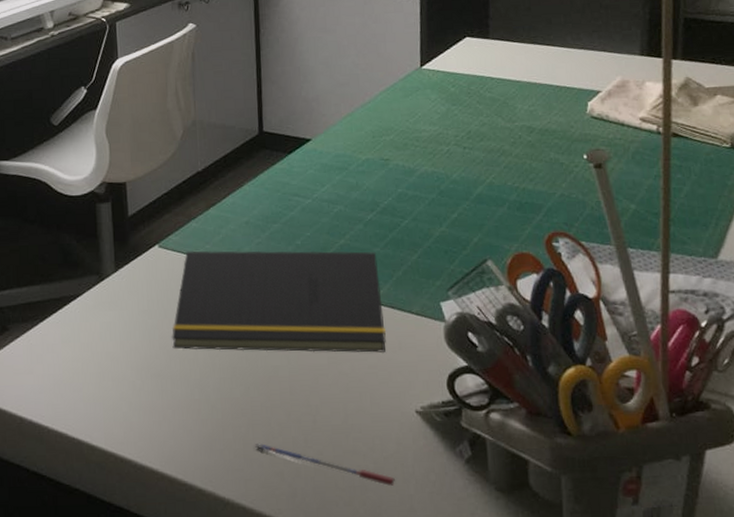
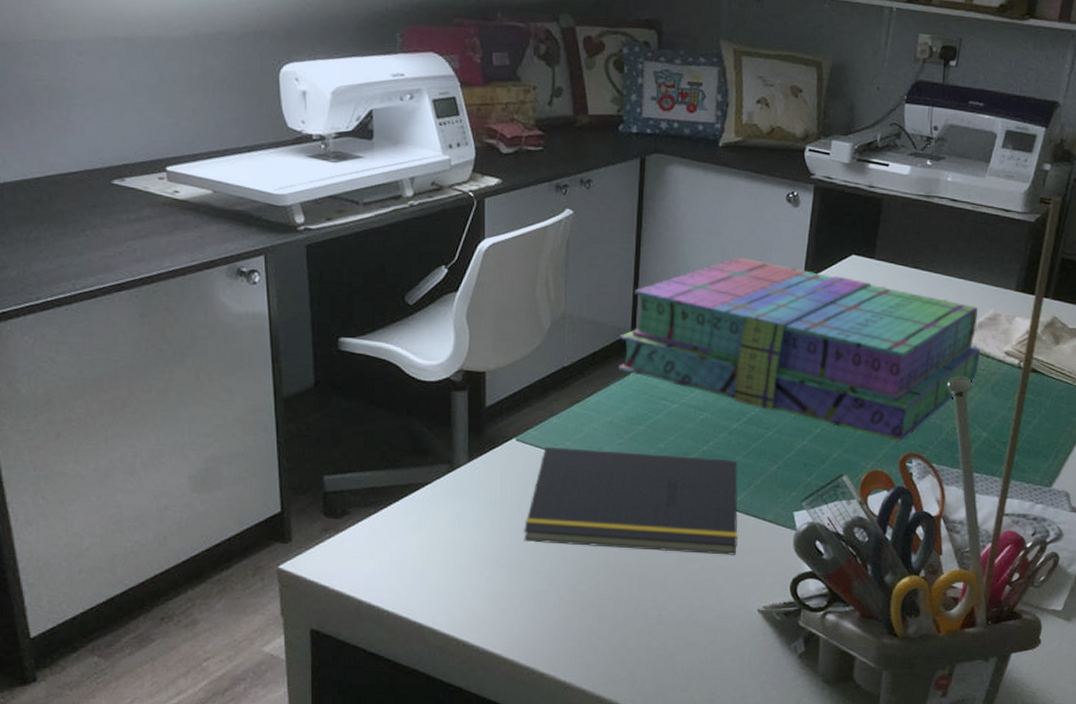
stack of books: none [248,50,615,222] -> present [618,256,980,443]
pen: present [255,442,396,486] -> none [600,633,732,675]

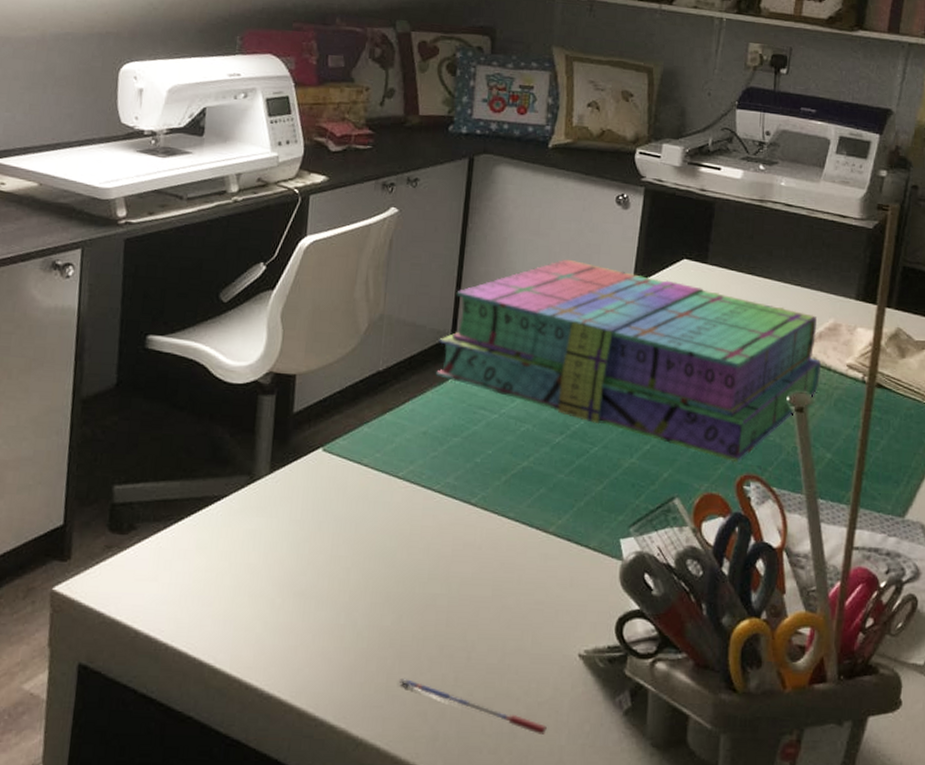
notepad: present [524,446,738,556] -> none [322,458,560,590]
pen: none [600,633,732,675] -> present [400,677,548,735]

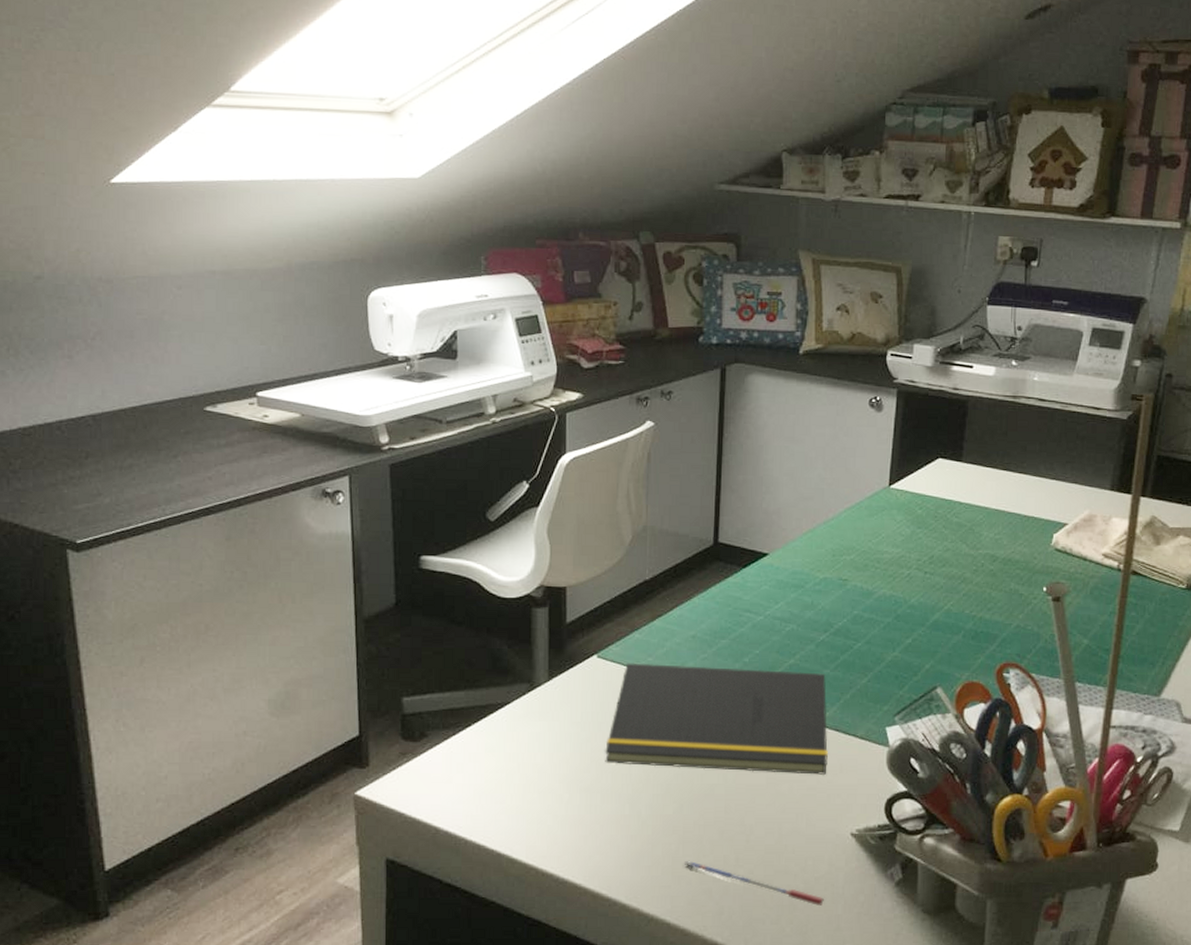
notepad: none [322,458,560,590] -> present [605,663,828,776]
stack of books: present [436,259,821,463] -> none [701,463,1076,652]

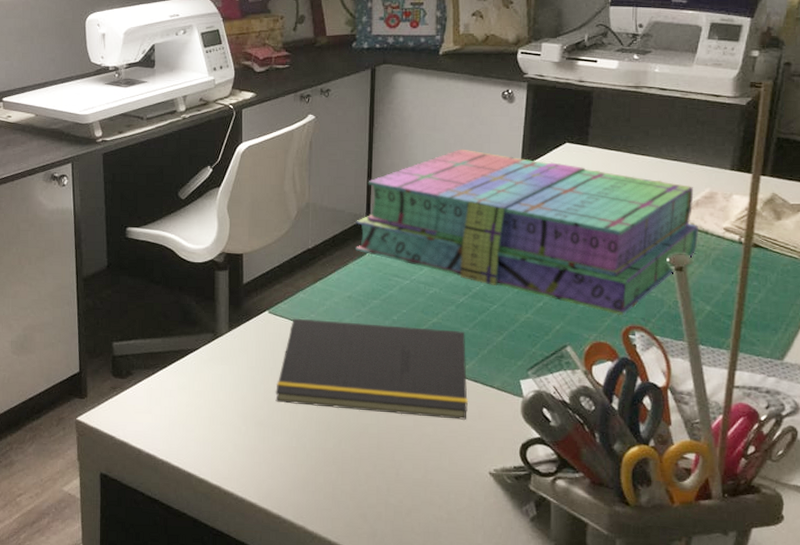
pen: present [685,860,825,906] -> none [343,488,467,535]
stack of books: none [701,463,1076,652] -> present [356,149,698,316]

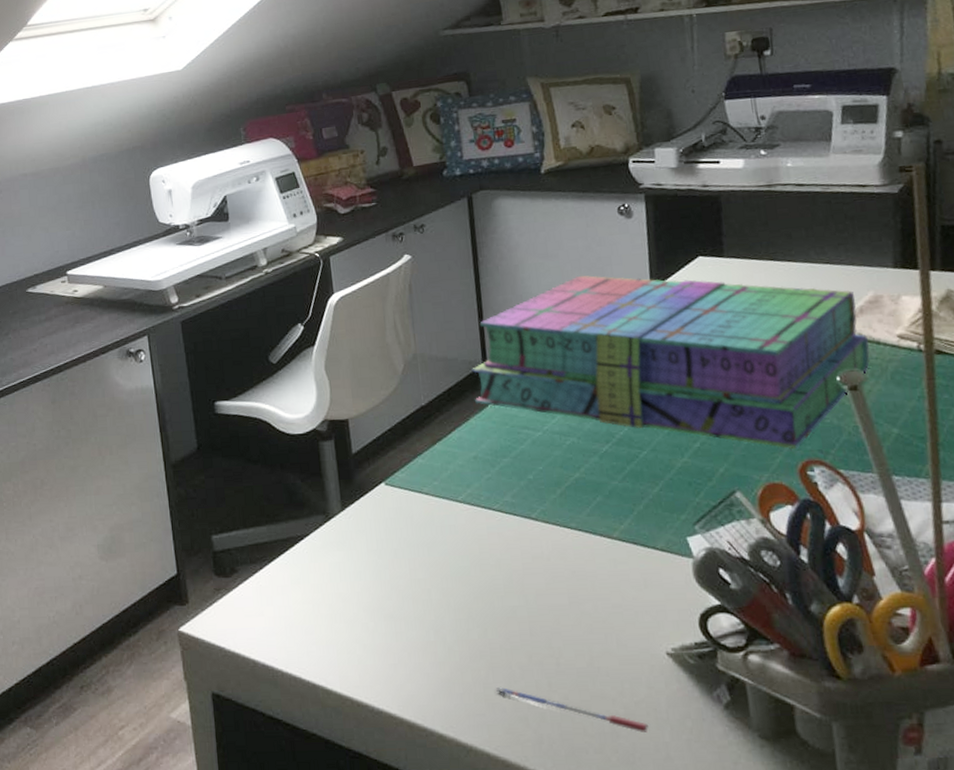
notepad: present [275,318,468,421] -> none [402,485,630,592]
pen: none [343,488,467,535] -> present [496,686,649,732]

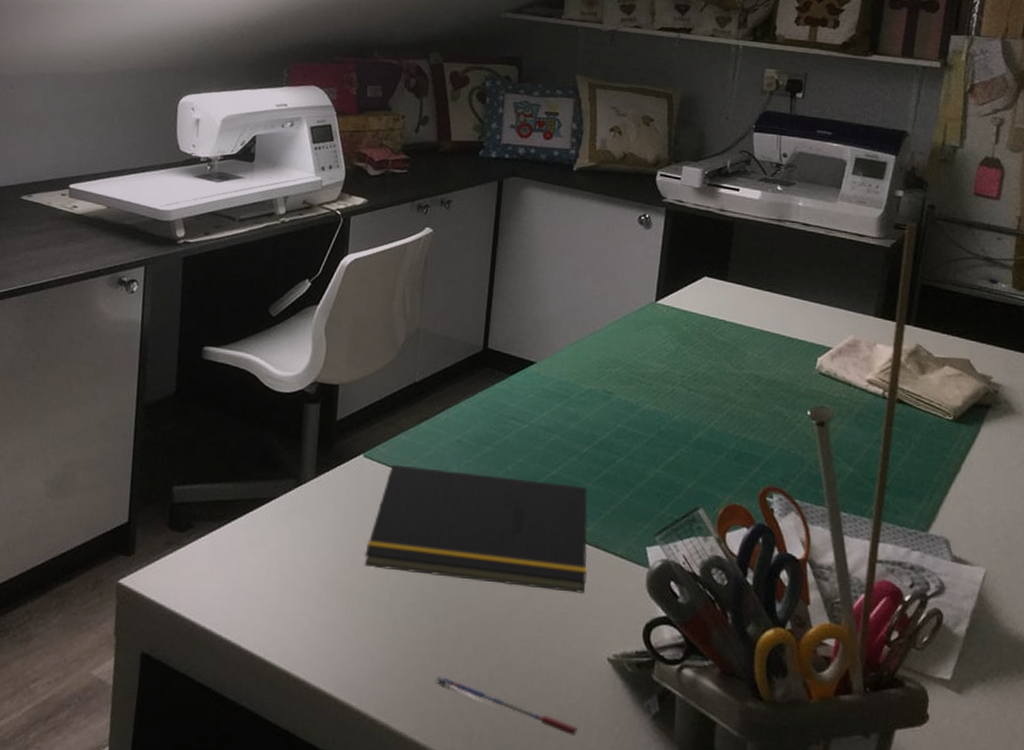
notepad: none [402,485,630,592] -> present [364,464,588,595]
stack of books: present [472,275,870,450] -> none [469,276,841,475]

